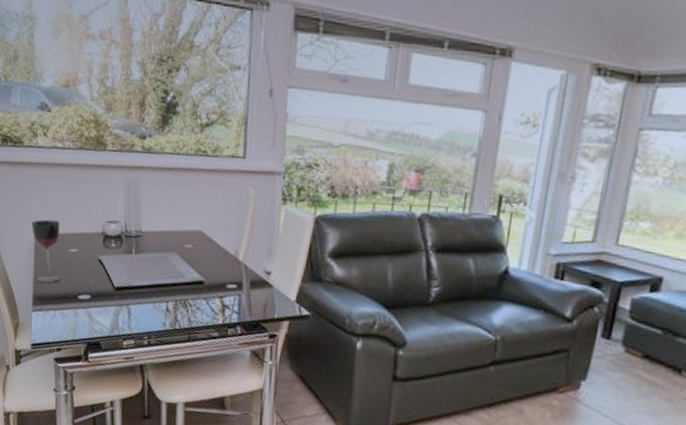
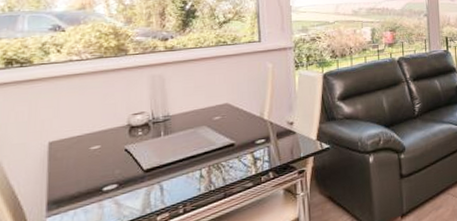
wineglass: present [31,219,61,284] -> none [44,124,82,187]

